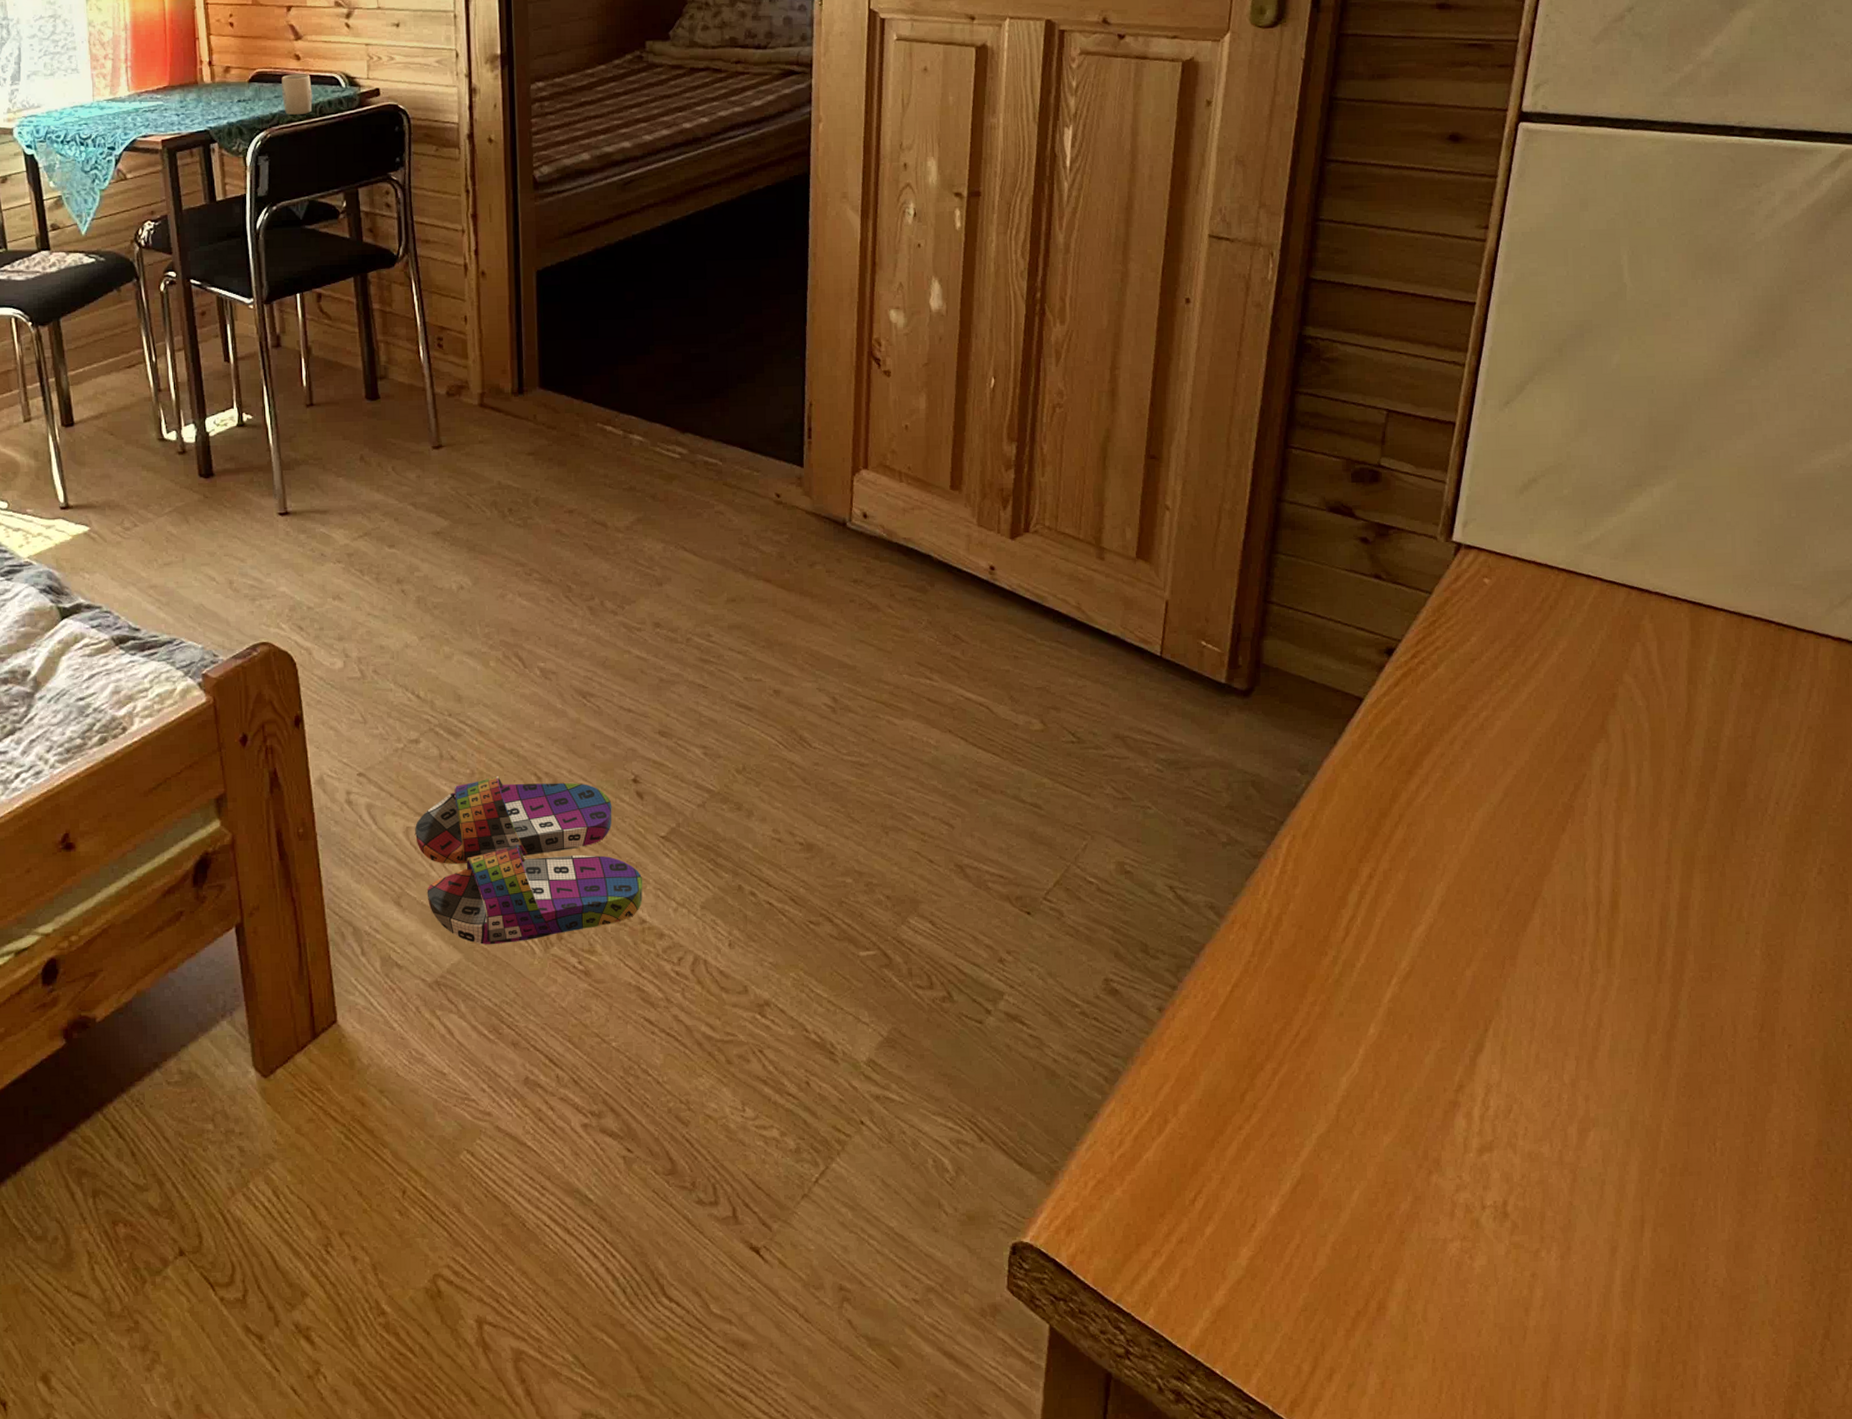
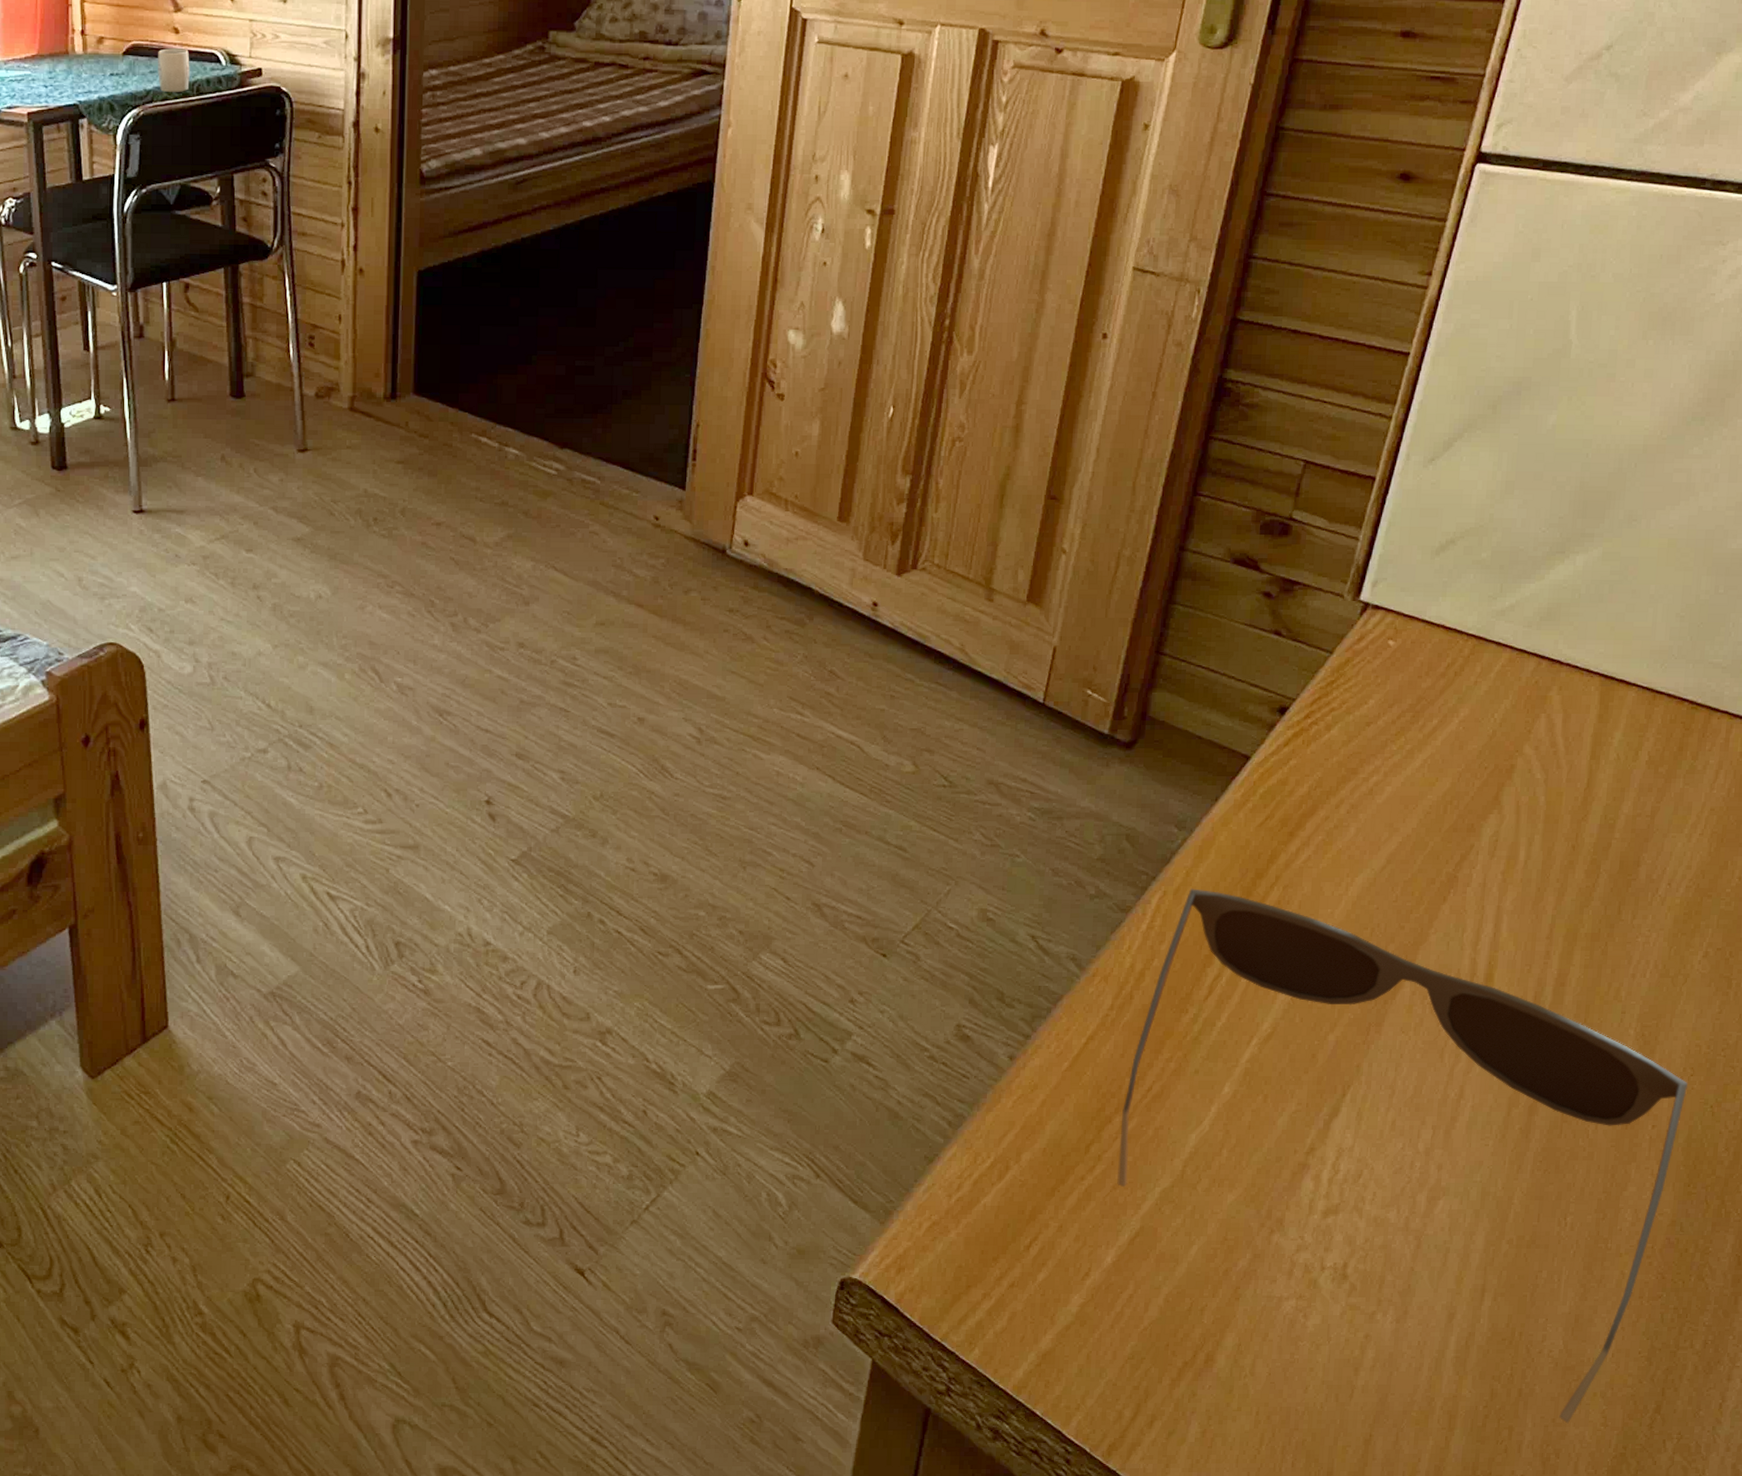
slippers: present [415,776,643,944] -> none [258,790,490,958]
sunglasses: none [1273,831,1819,1355] -> present [1117,888,1688,1424]

